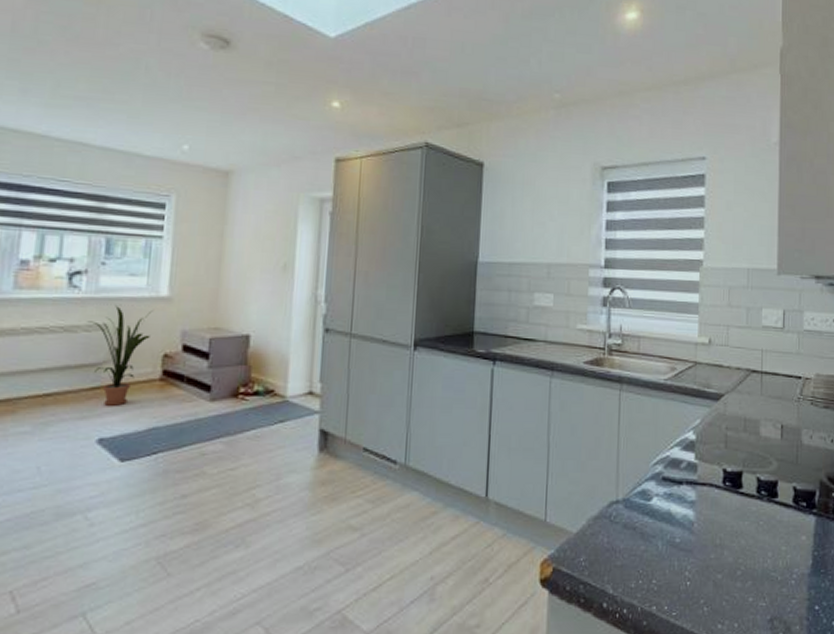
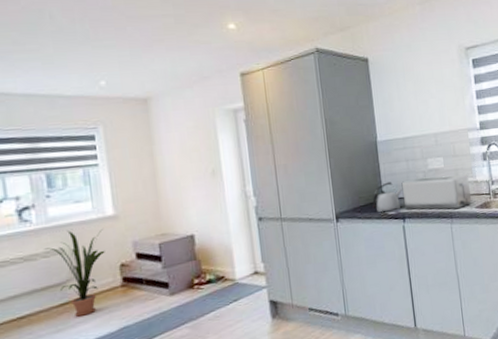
kettle: none [460,312,498,348] -> present [372,182,402,213]
toaster: none [497,313,581,361] -> present [401,174,471,211]

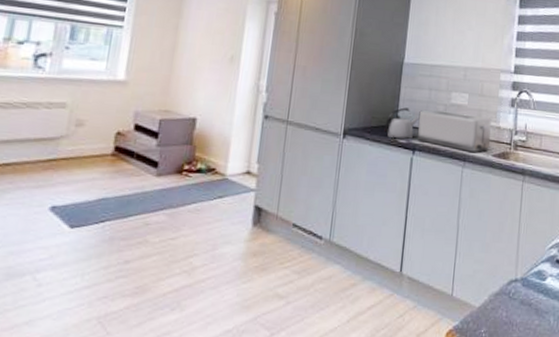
house plant: present [44,229,105,317] -> none [49,86,109,177]

